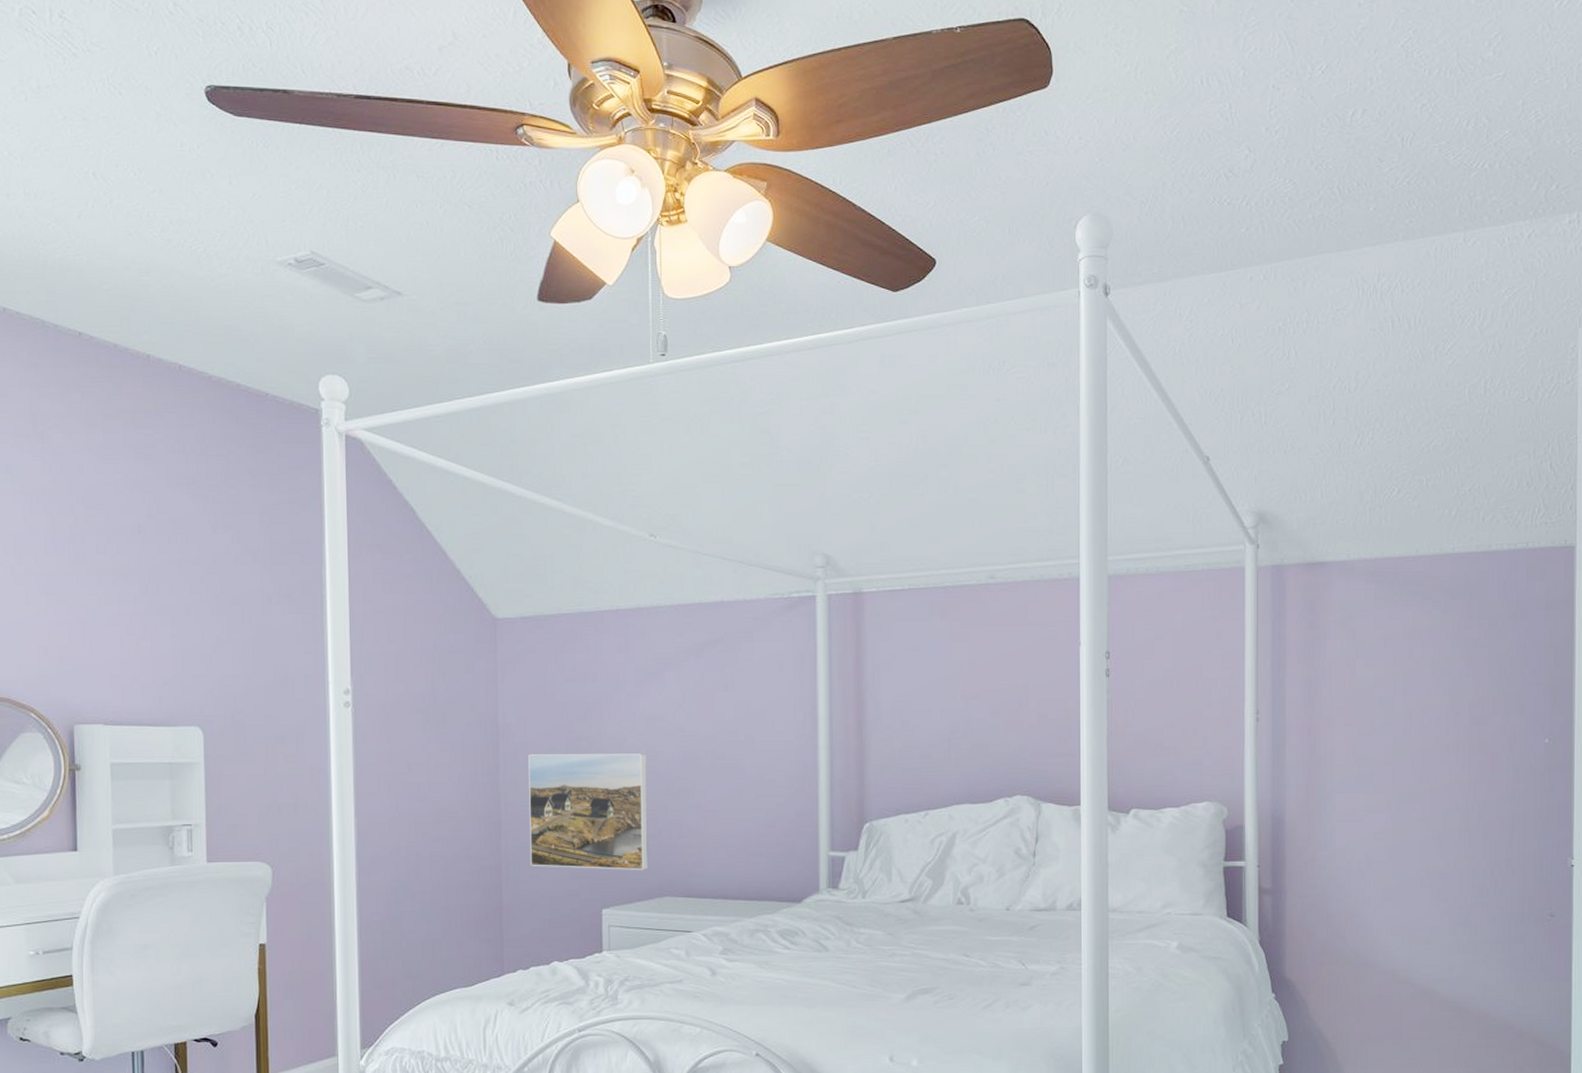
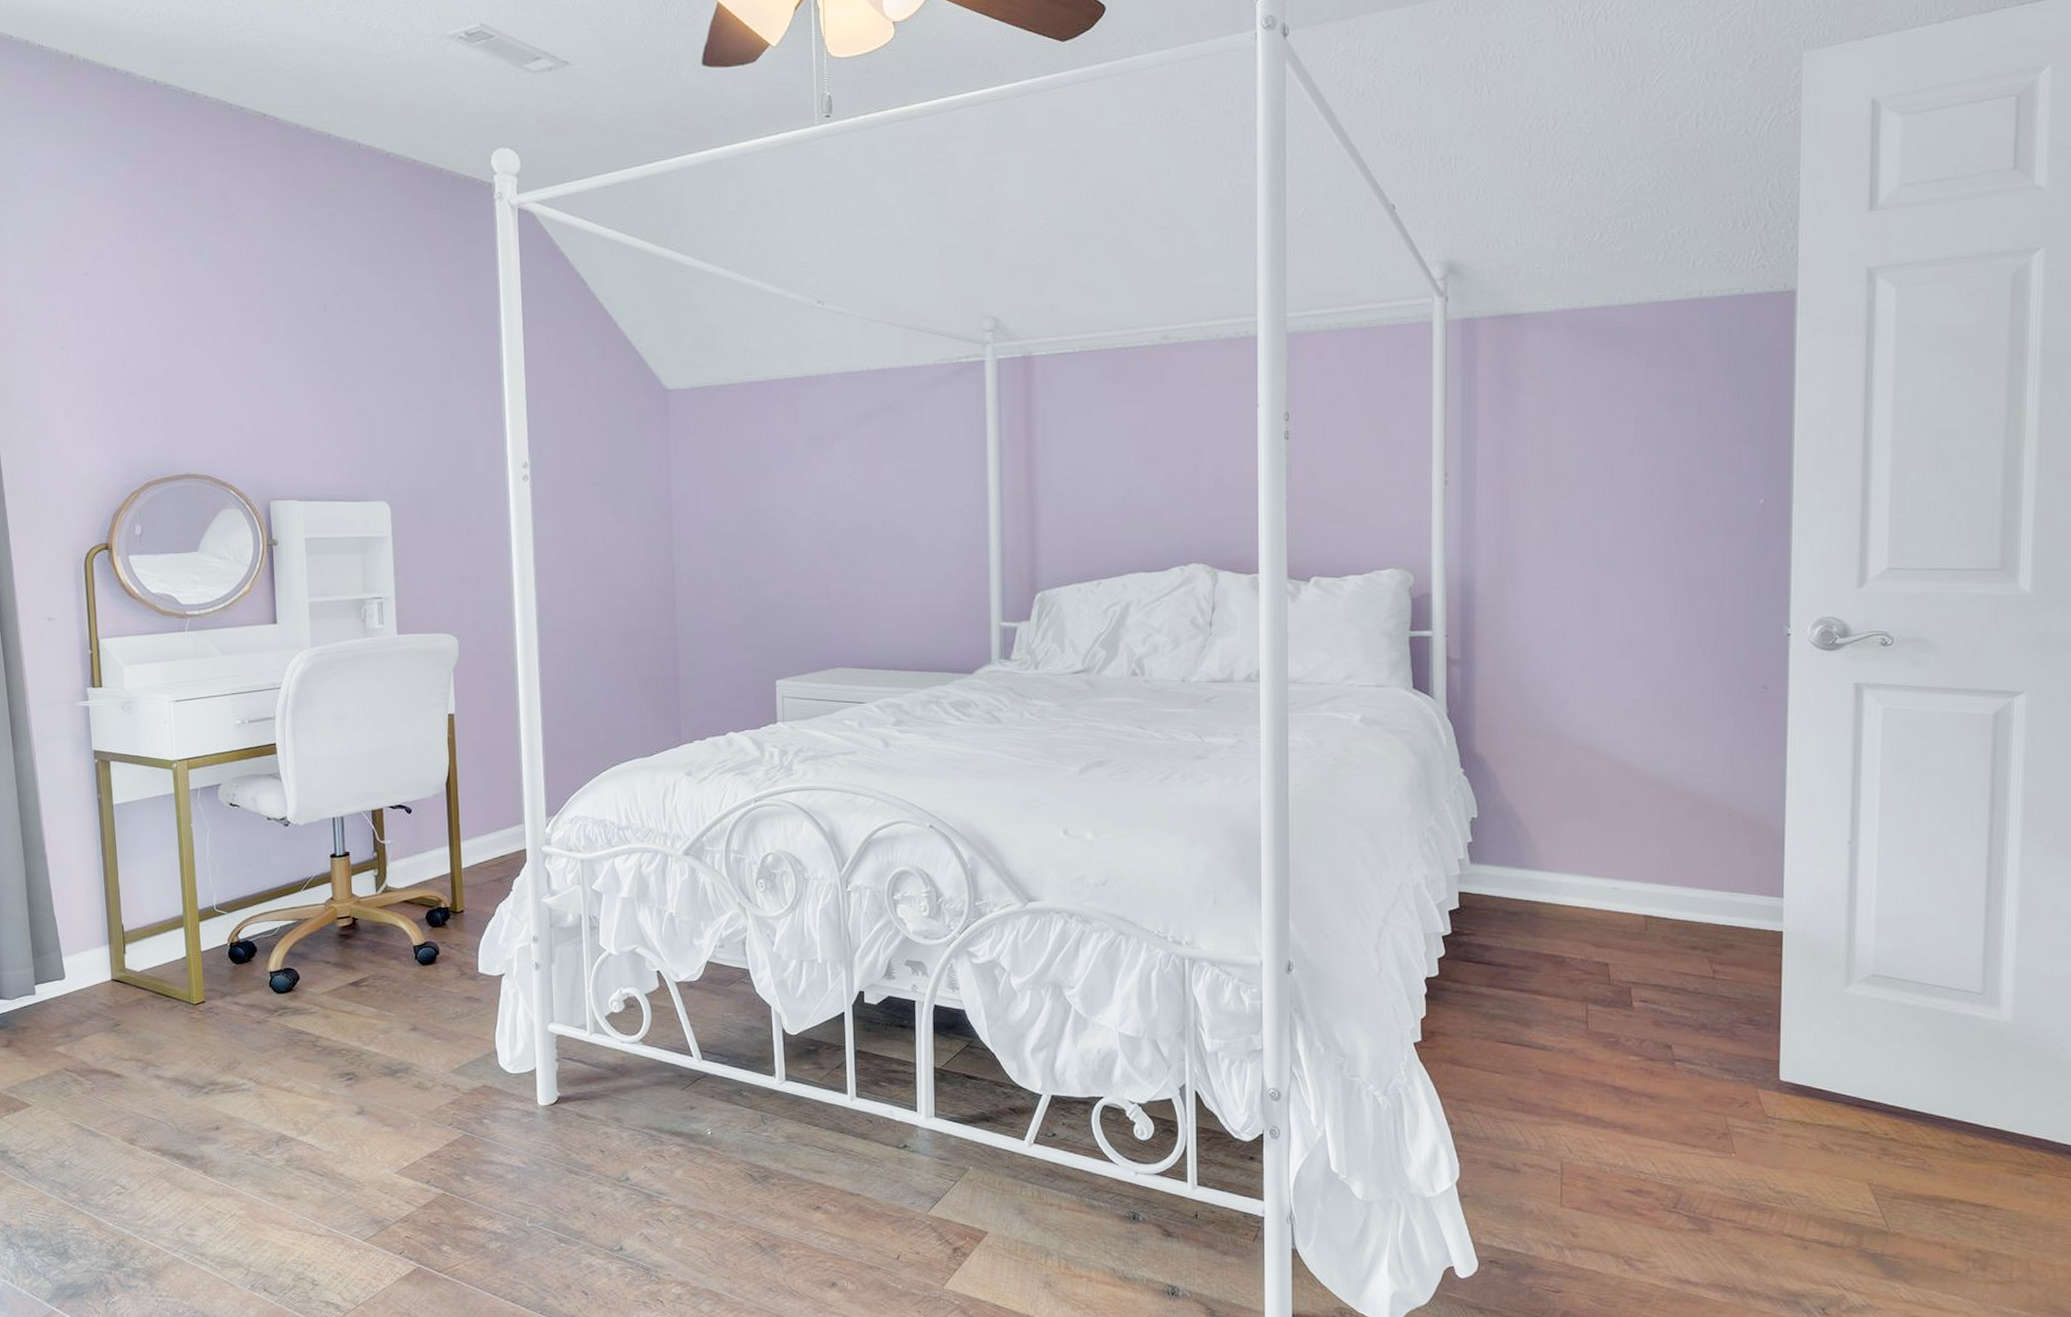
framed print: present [528,753,648,871] -> none [701,524,821,642]

